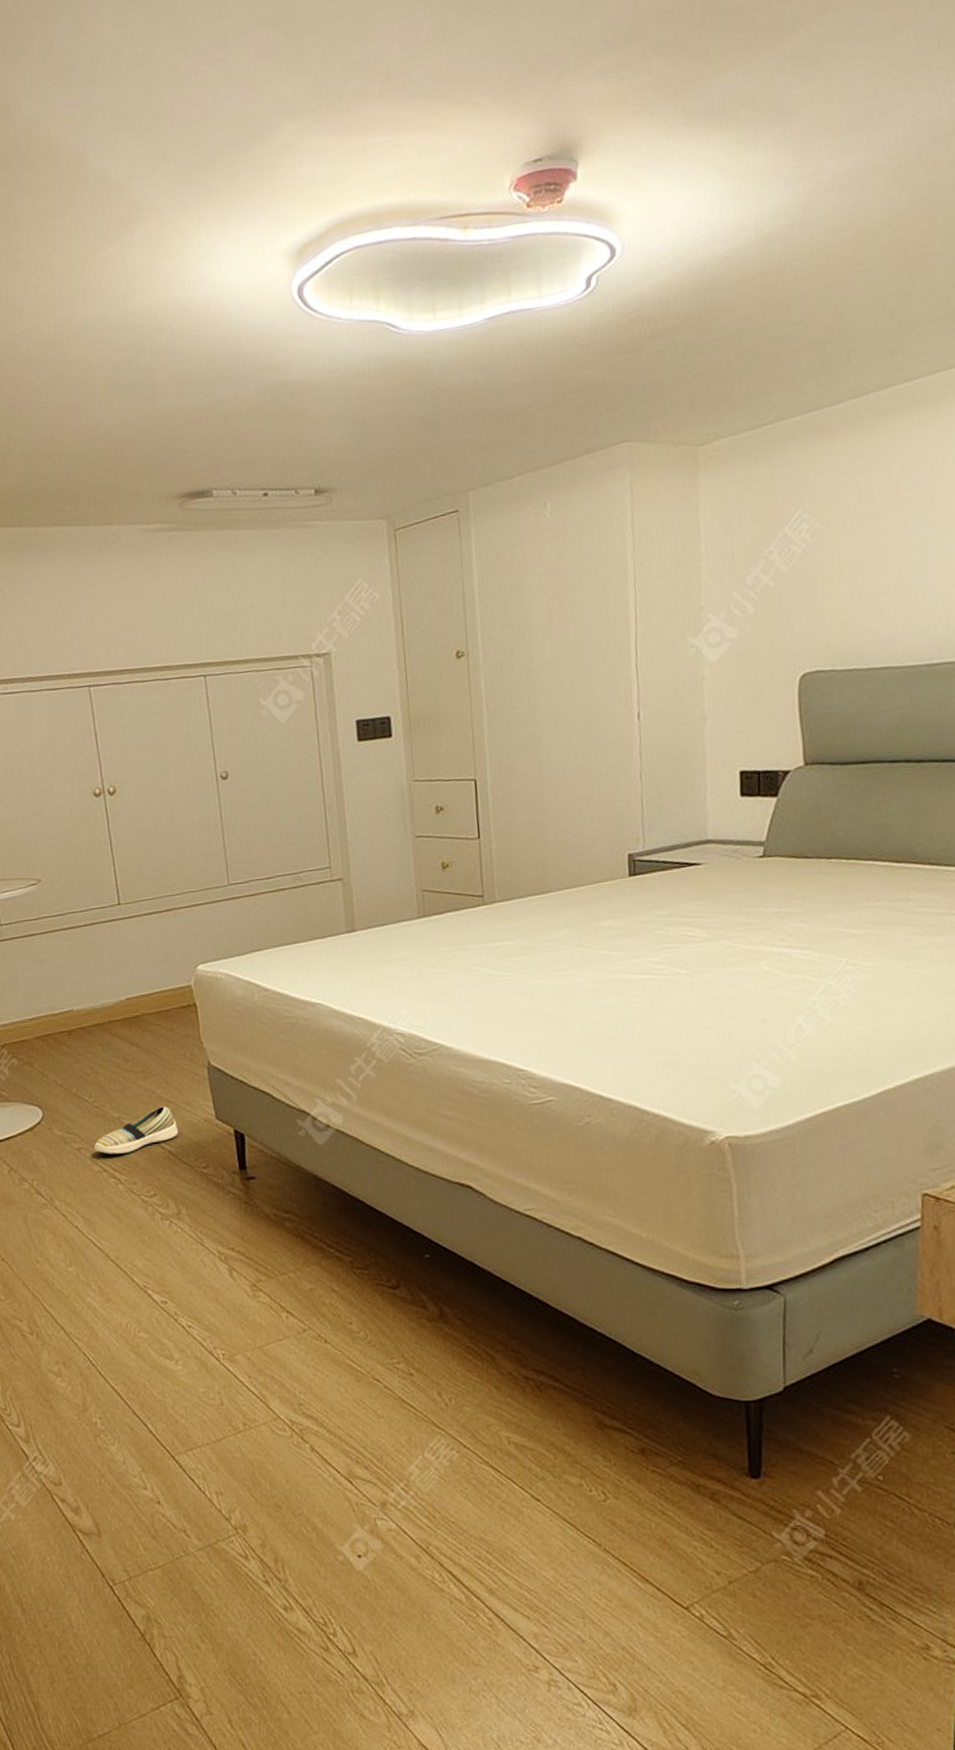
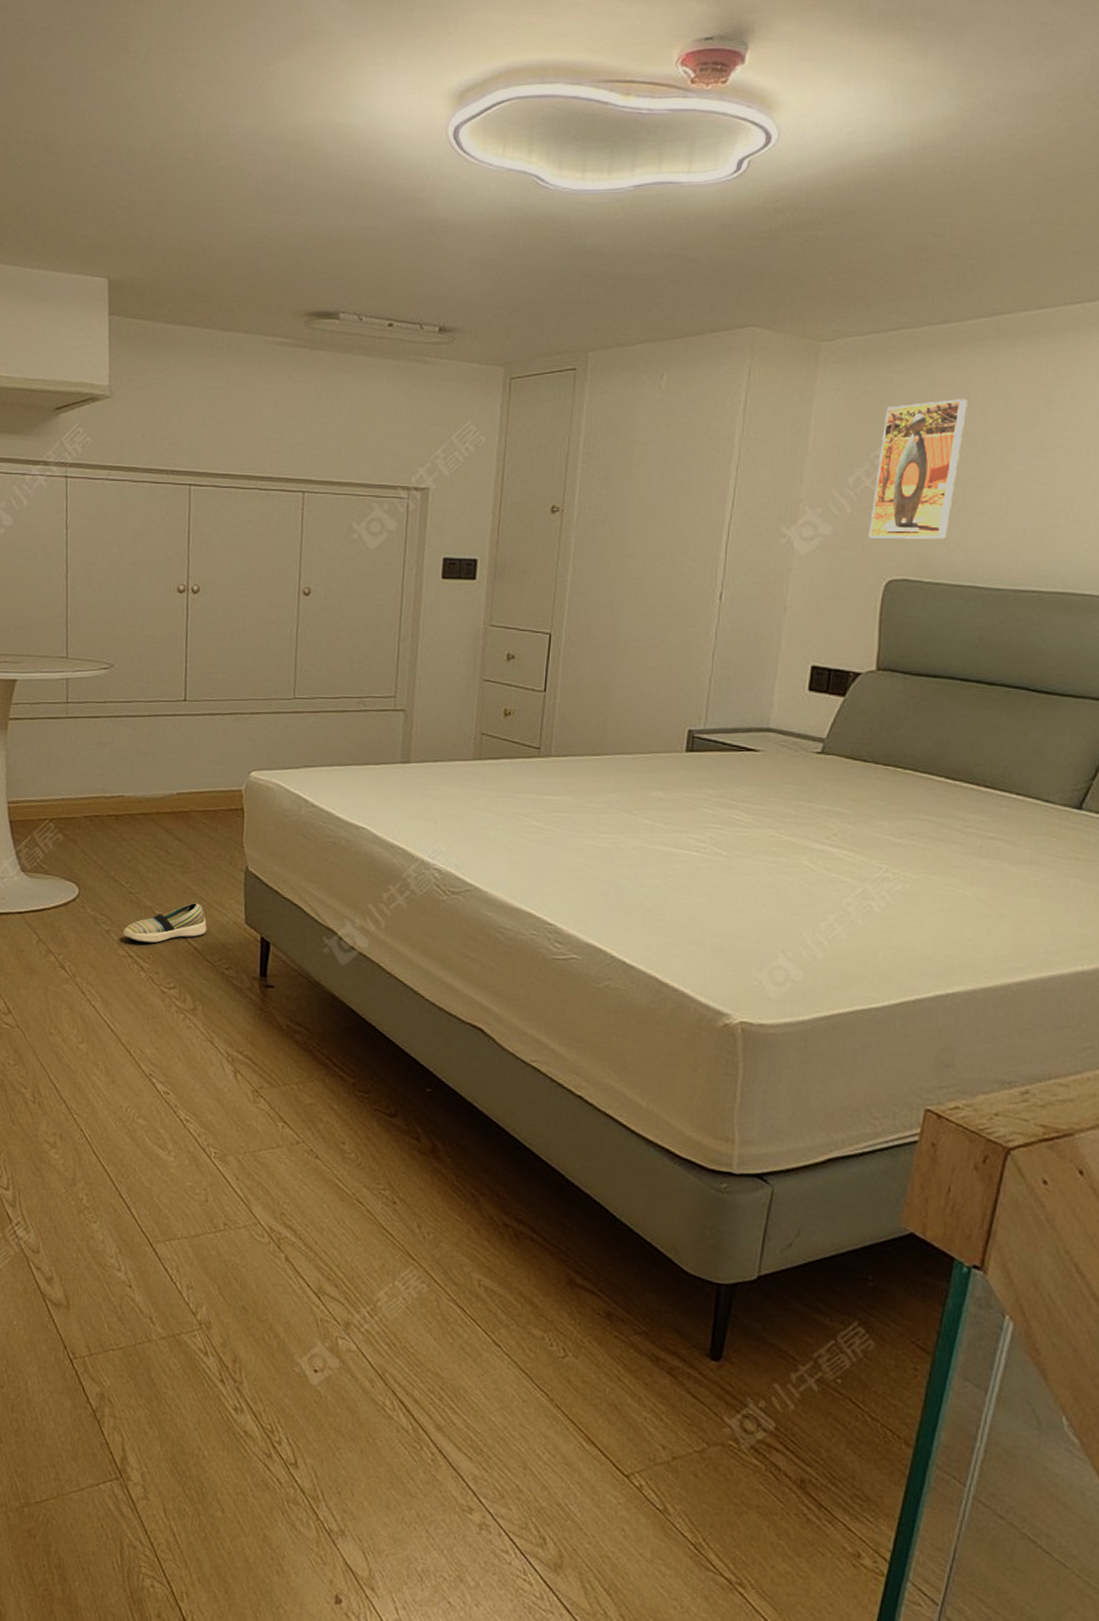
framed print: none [772,482,853,635] -> present [868,399,968,539]

